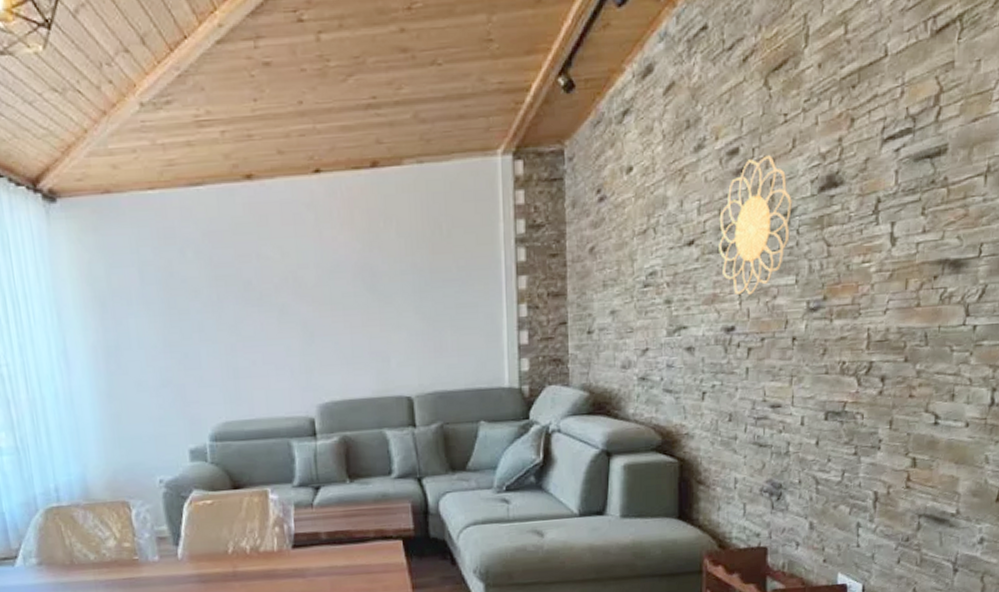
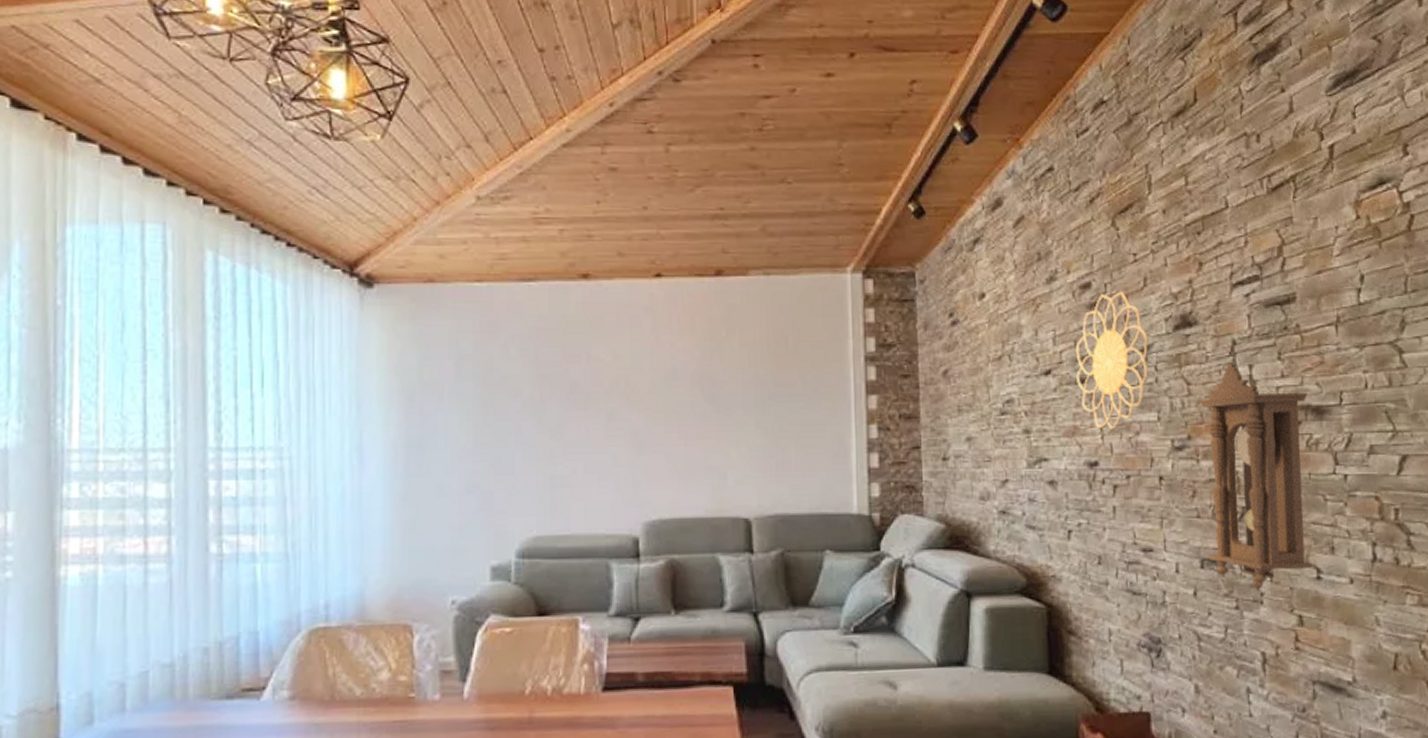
pendulum clock: none [833,220,947,438] -> present [1199,361,1312,591]

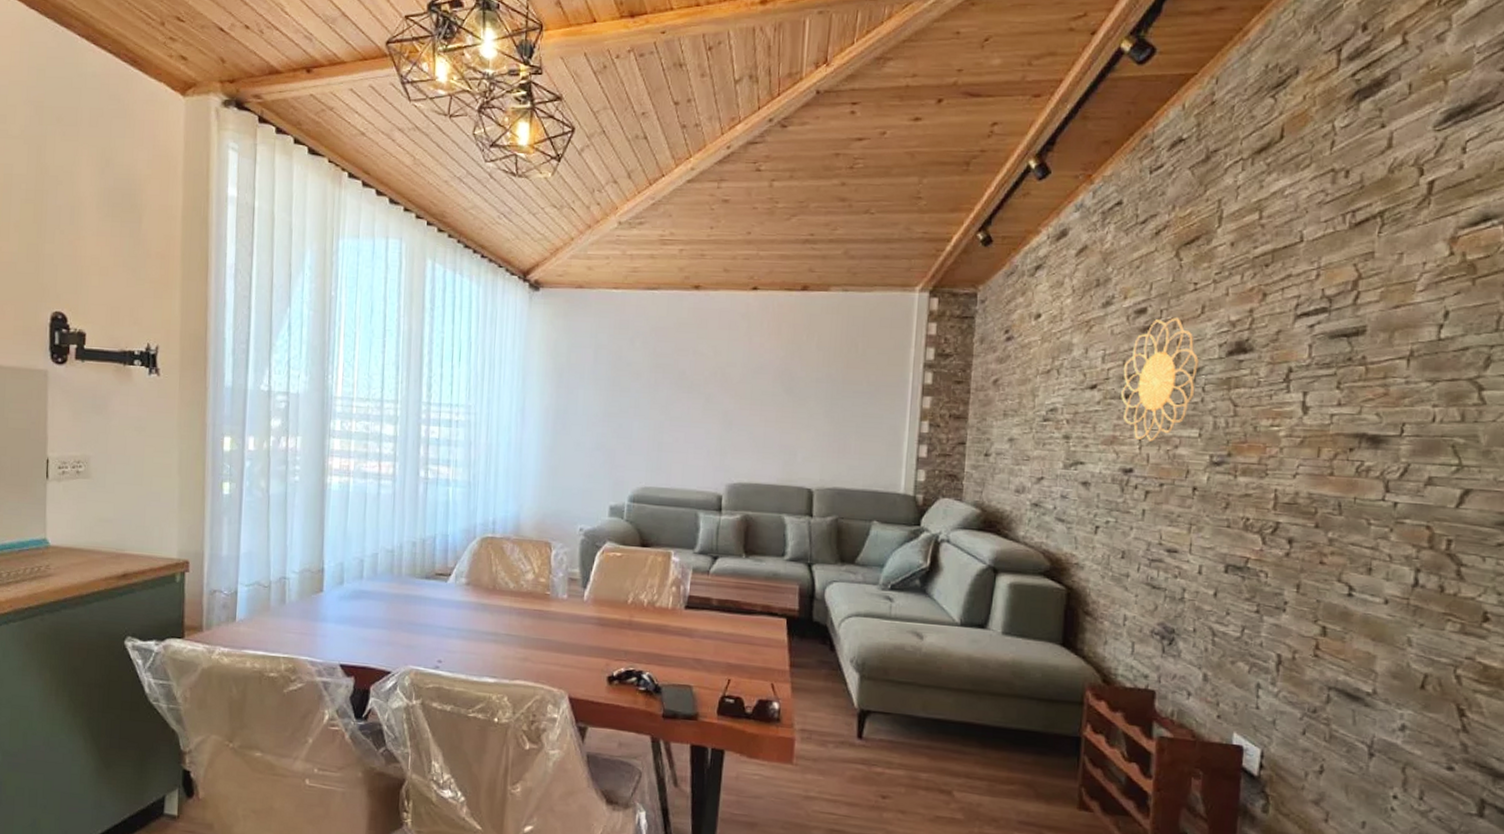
pendulum clock: present [1199,361,1312,591] -> none [1234,387,1365,600]

